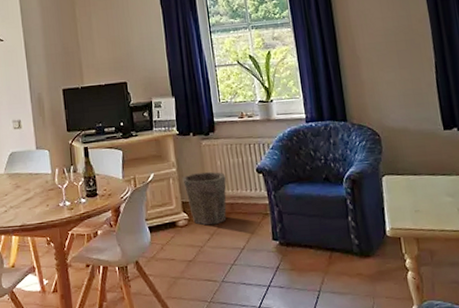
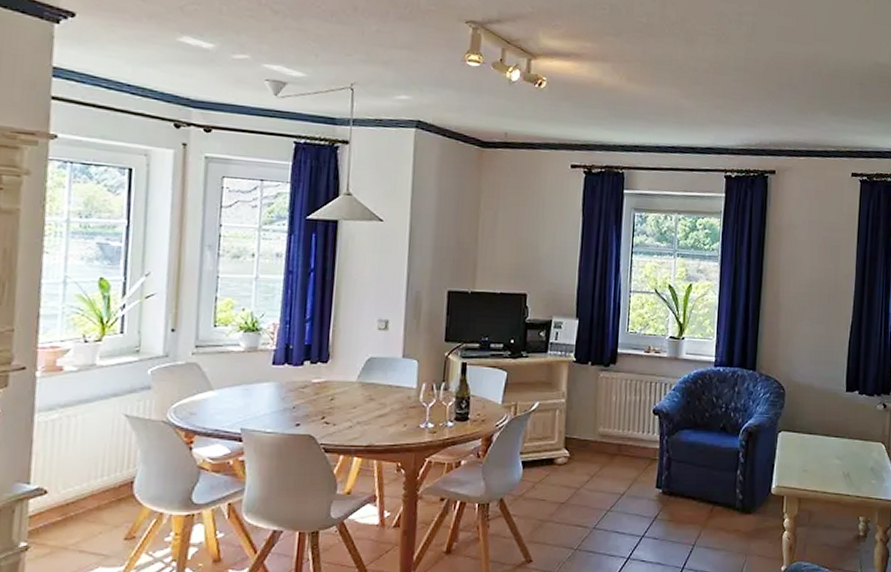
waste bin: present [182,171,227,226] -> none [570,406,619,466]

